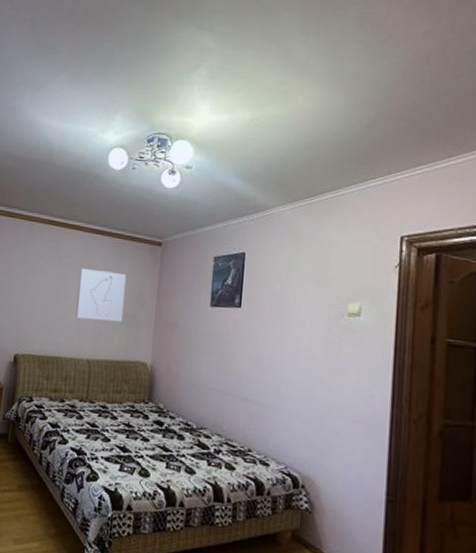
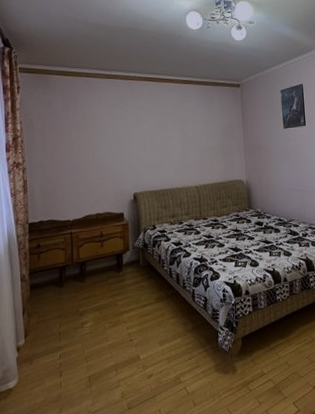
wall art: present [75,268,126,322] -> none [178,113,219,155]

